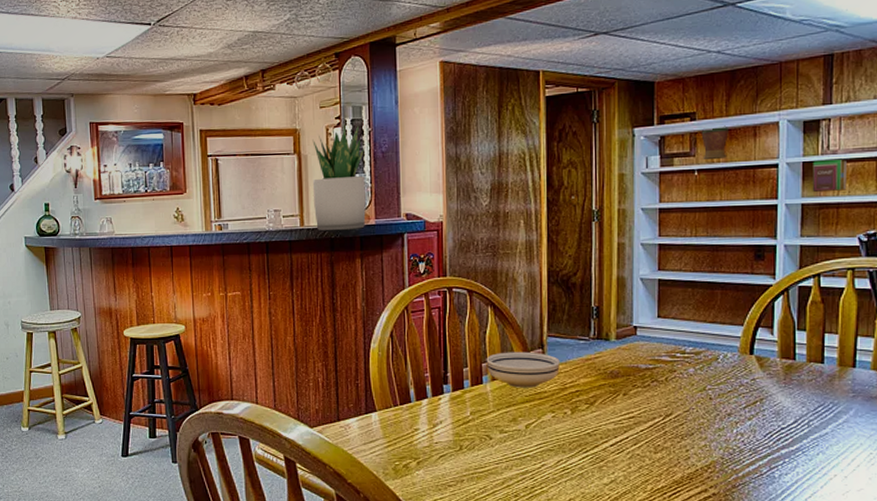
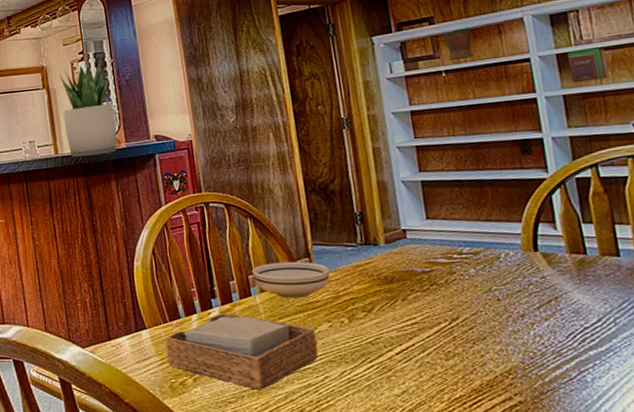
napkin holder: none [393,399,539,475] -> present [165,313,318,390]

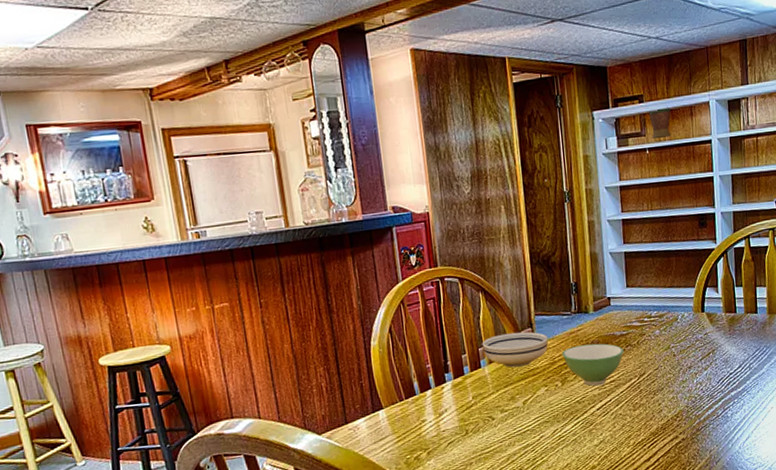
planter: present [59,58,117,158] -> none [288,117,353,231]
napkin holder: present [165,313,318,390] -> none [401,386,536,456]
bowl: none [347,279,428,326] -> present [561,343,624,386]
books: present [567,48,610,82] -> none [737,134,764,163]

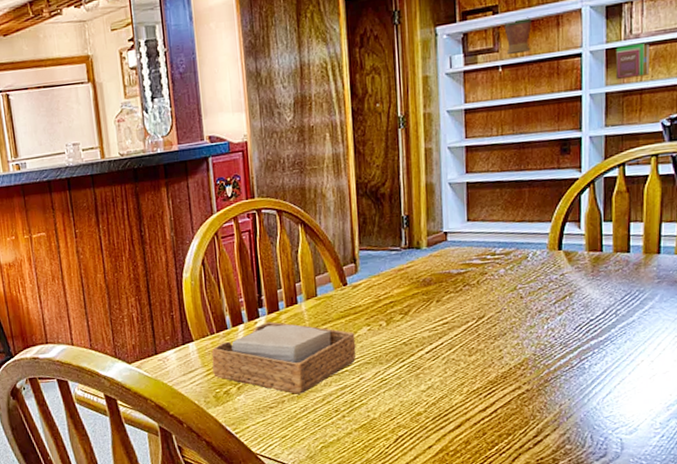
napkin holder: none [401,386,536,456] -> present [211,321,356,395]
bowl: present [482,332,549,368] -> none [299,267,373,305]
bowl: present [561,343,624,386] -> none [388,281,461,327]
books: none [737,134,764,163] -> present [615,43,650,79]

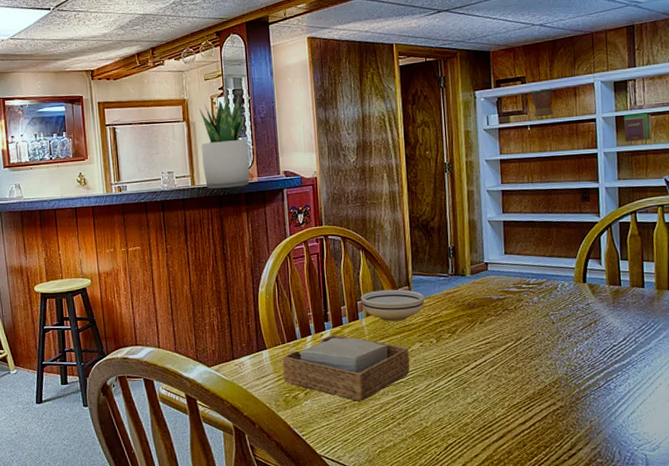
planter: none [106,46,168,162] -> present [199,94,250,190]
bowl: none [299,267,373,305] -> present [360,289,425,322]

